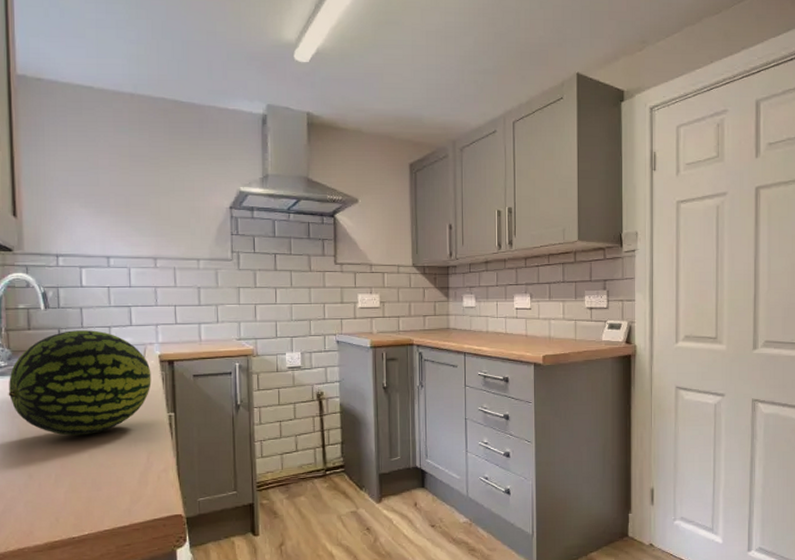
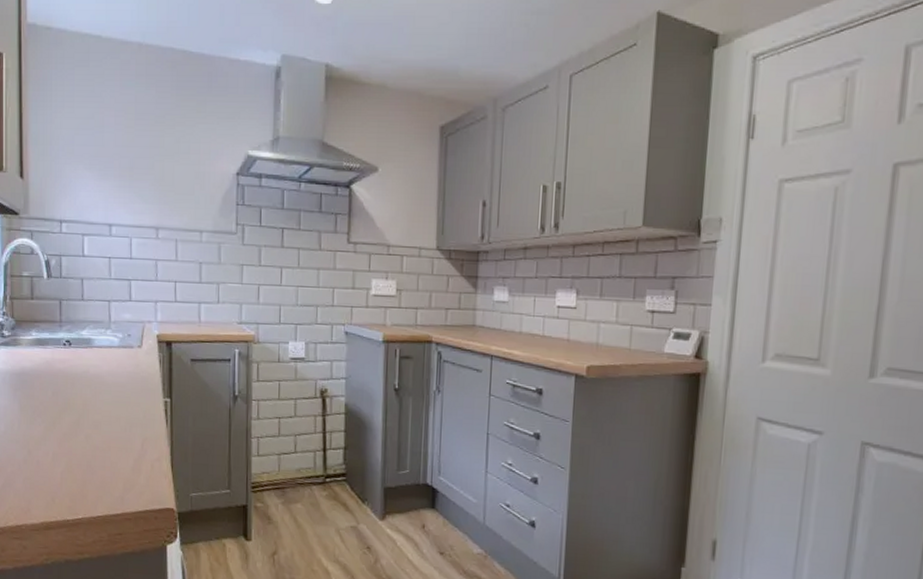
fruit: present [8,330,152,436] -> none [11,302,149,415]

